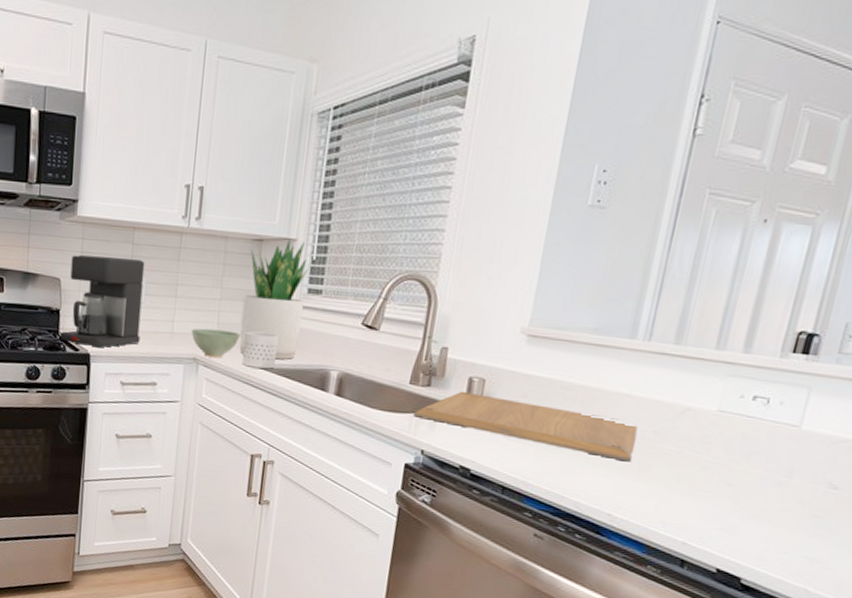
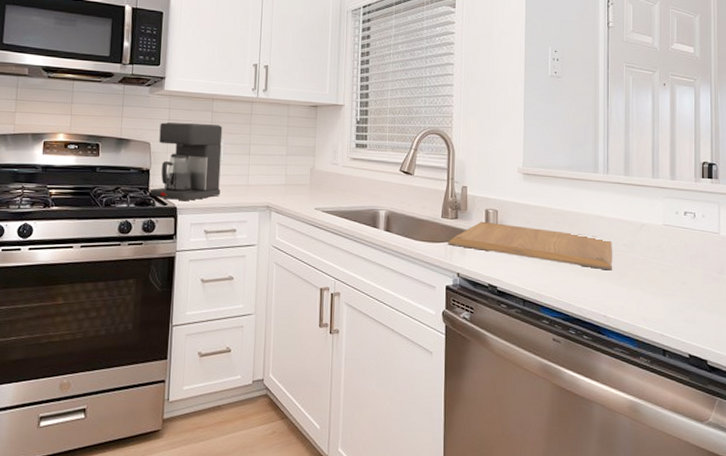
bowl: present [191,328,241,359] -> none [263,180,305,205]
planter: present [239,238,309,360] -> none [304,104,355,204]
mug: present [242,331,279,369] -> none [307,180,336,212]

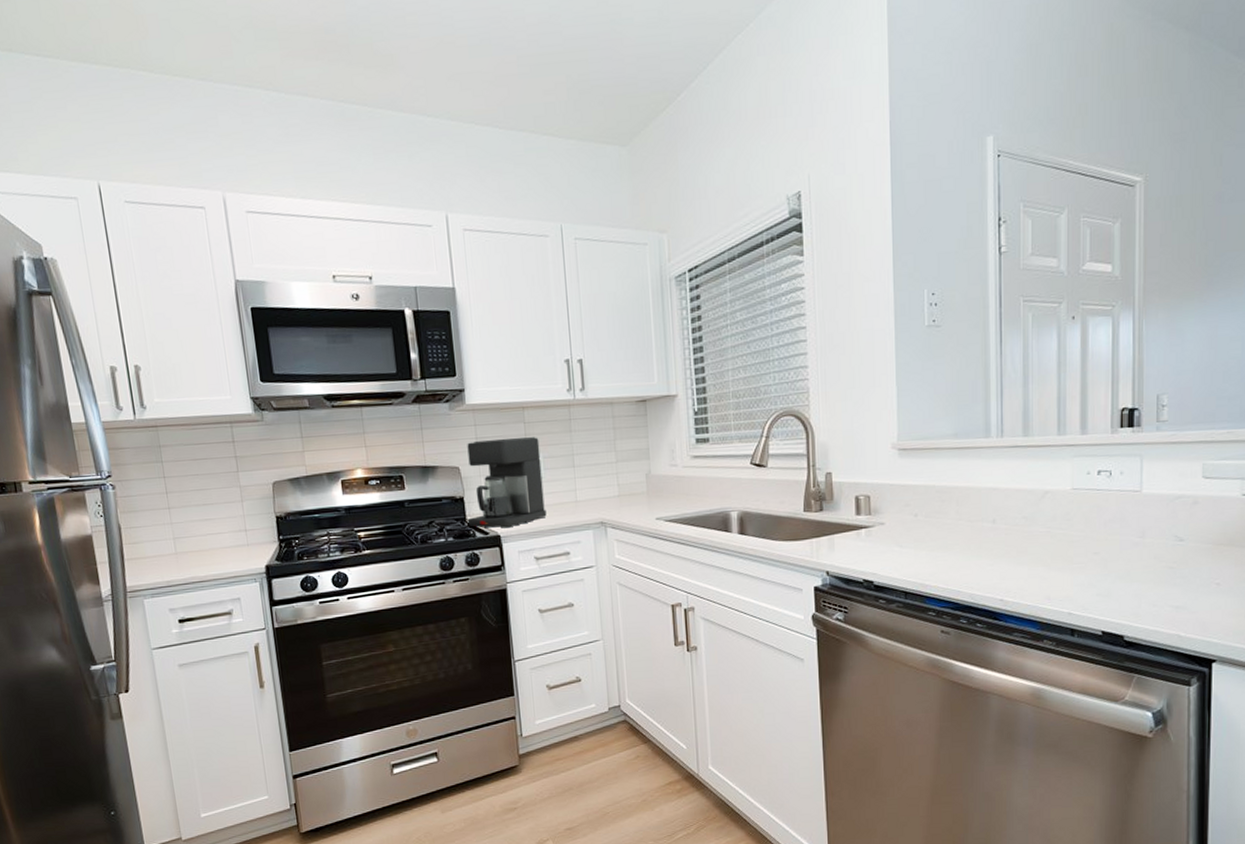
chopping board: present [448,221,612,271] -> none [813,510,1009,549]

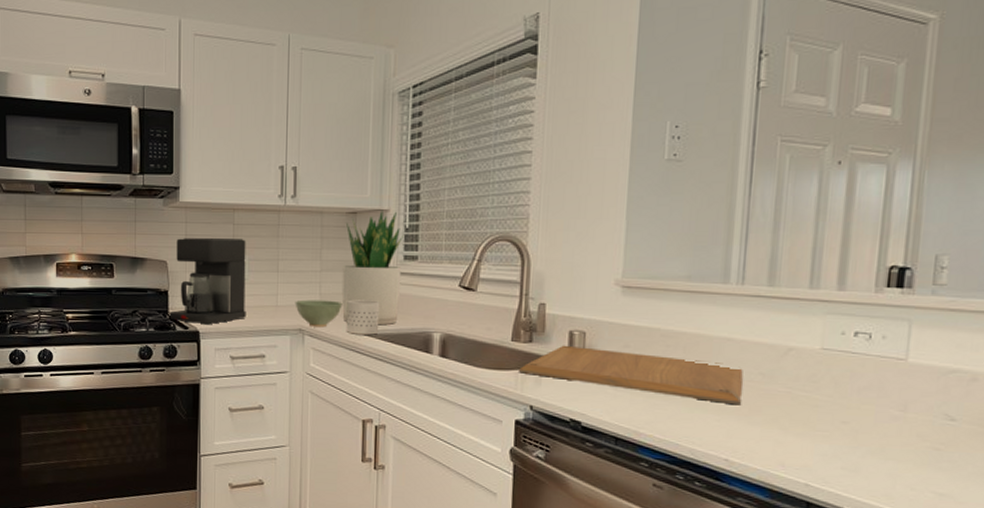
bowl: none [594,490,641,519] -> present [295,299,343,328]
planter: none [637,395,696,510] -> present [341,209,403,326]
mug: none [645,486,679,522] -> present [346,299,380,335]
chopping board: none [813,510,1009,549] -> present [519,345,743,405]

